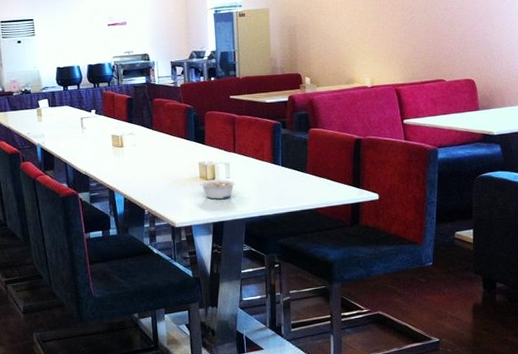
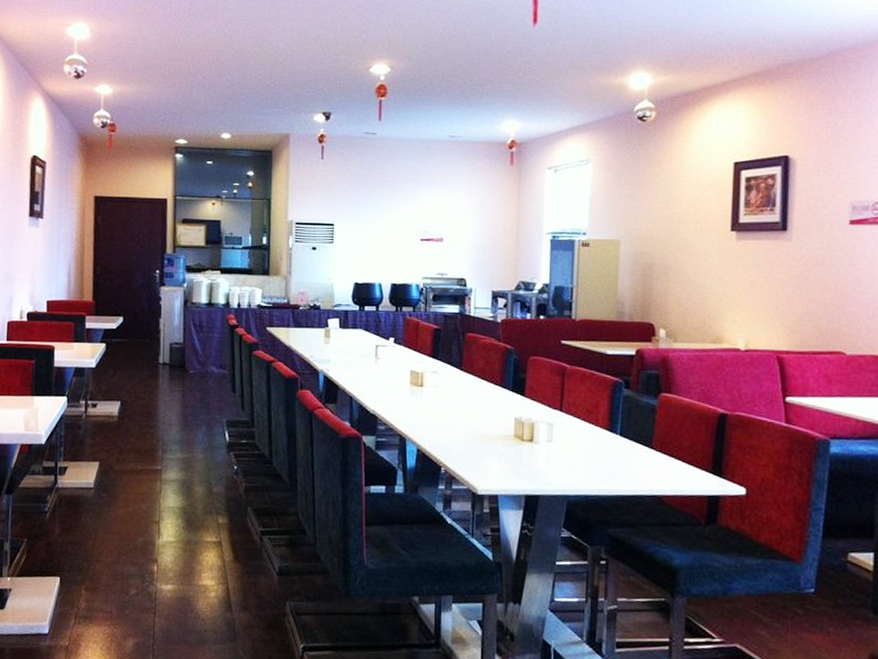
legume: present [200,179,236,199] -> none [514,440,559,467]

